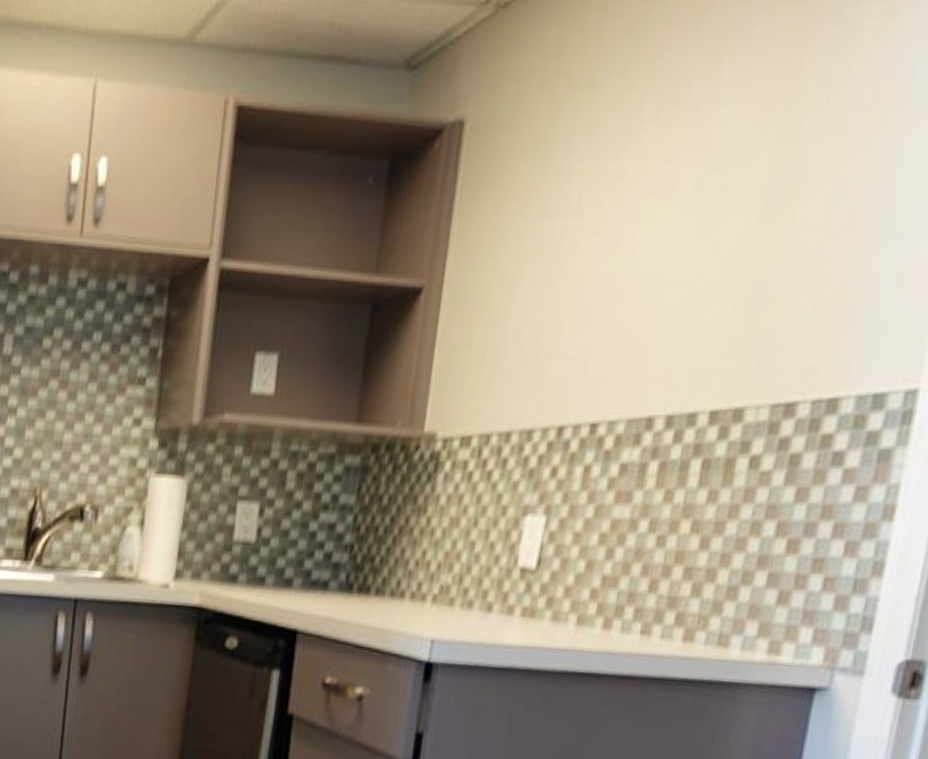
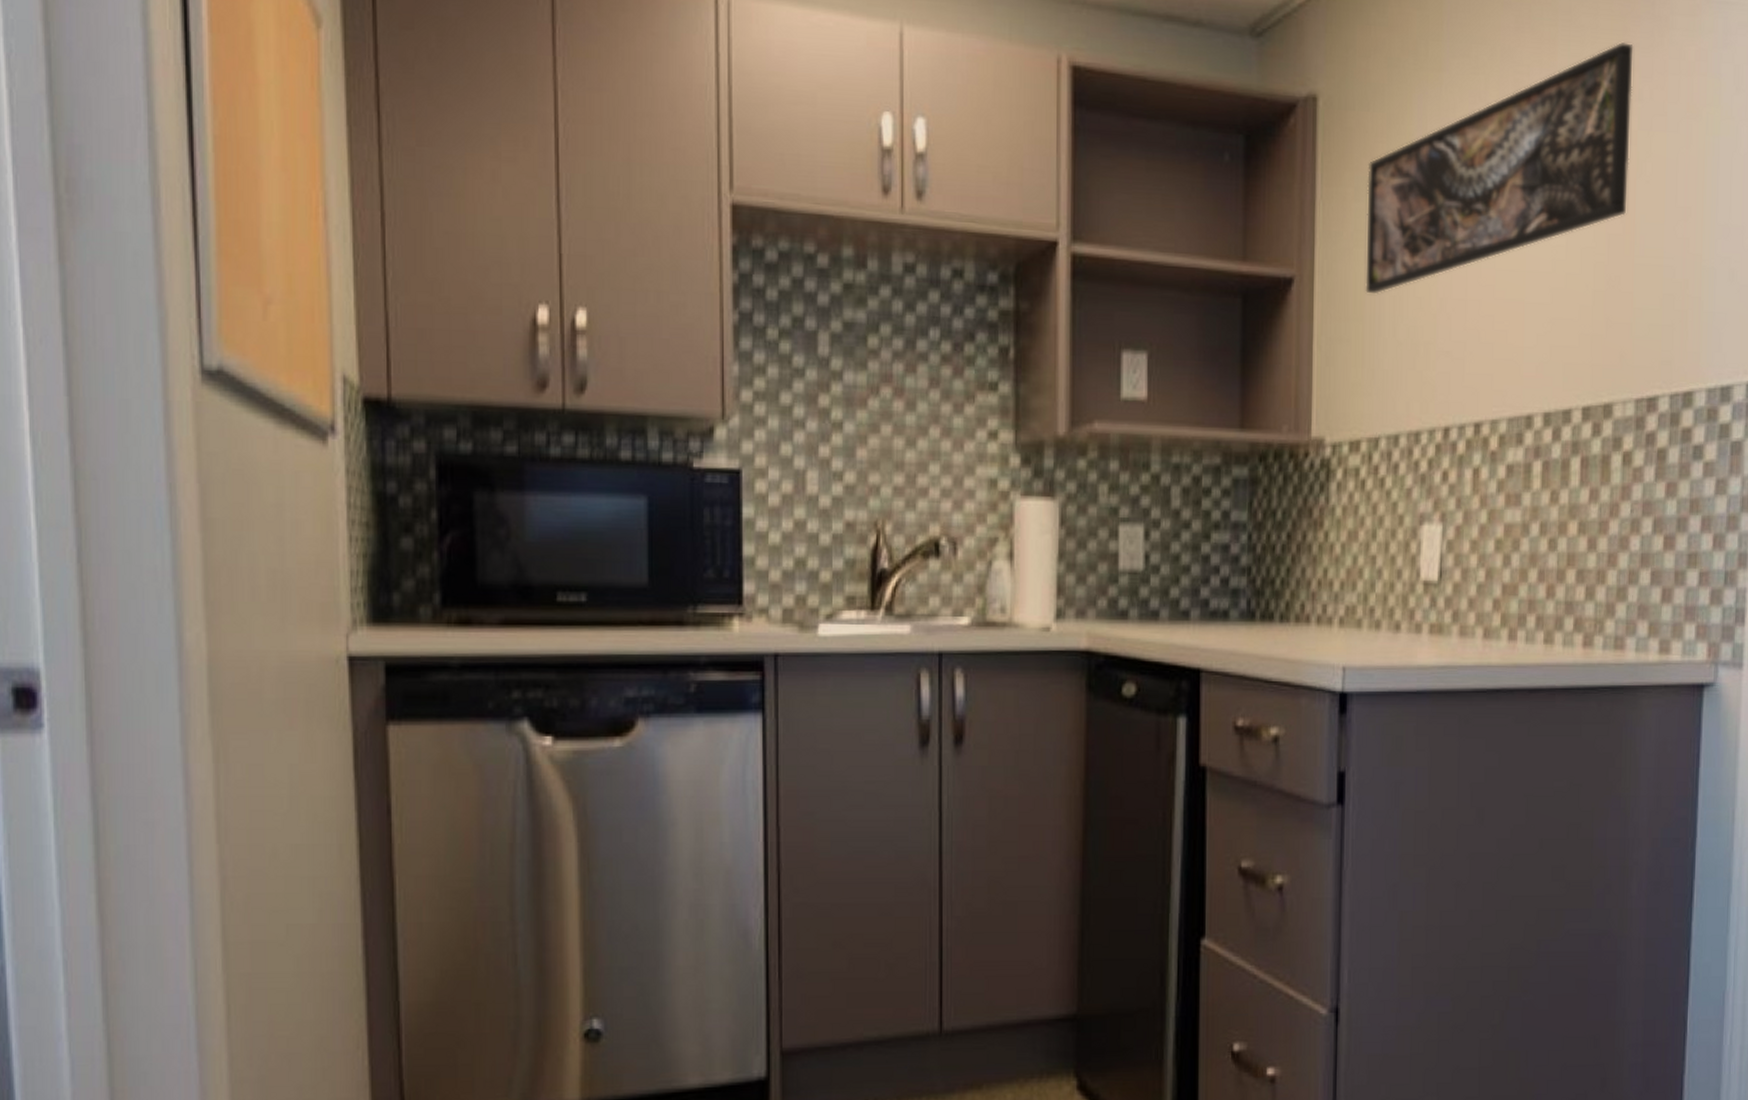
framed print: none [493,51,813,302] -> present [1365,42,1633,295]

